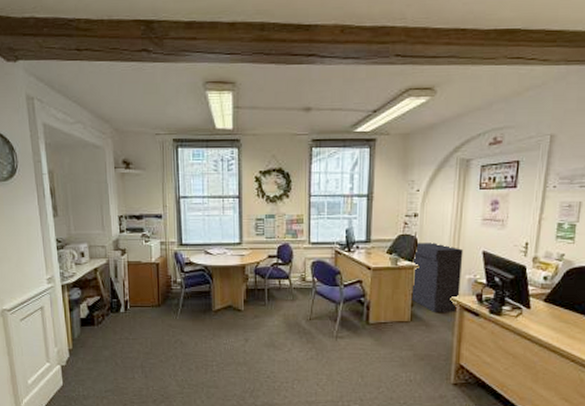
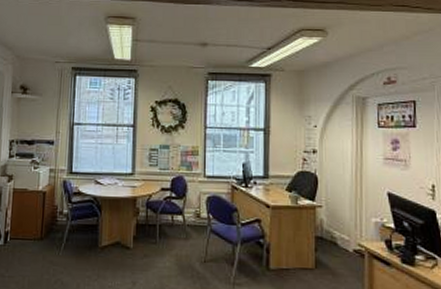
cabinet straight: present [411,243,464,314] -> none [315,180,367,261]

